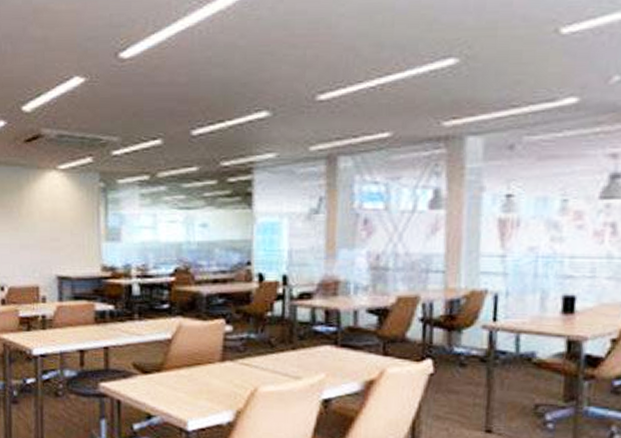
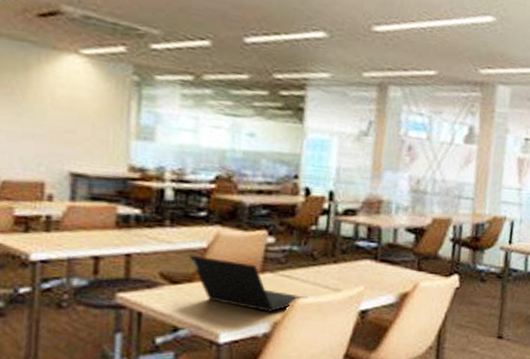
laptop computer: none [157,346,269,402] -> present [189,255,308,313]

